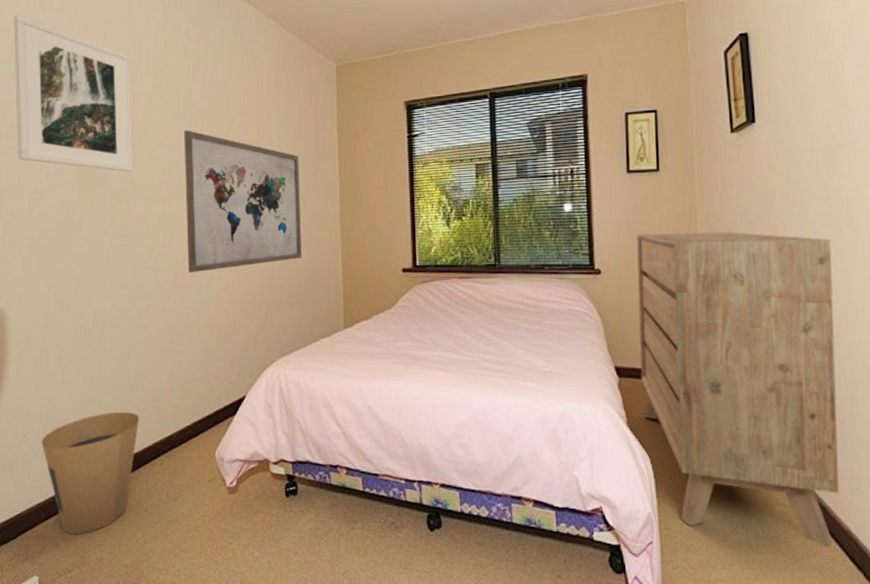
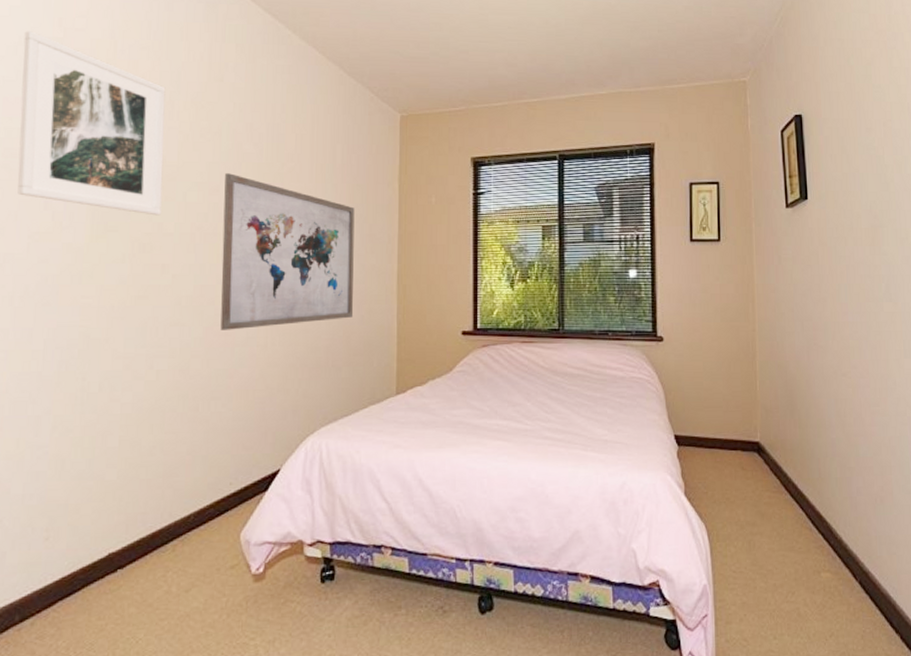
trash can: present [41,412,140,536] -> none [21,490,150,640]
dresser: present [636,232,839,548] -> none [698,302,879,612]

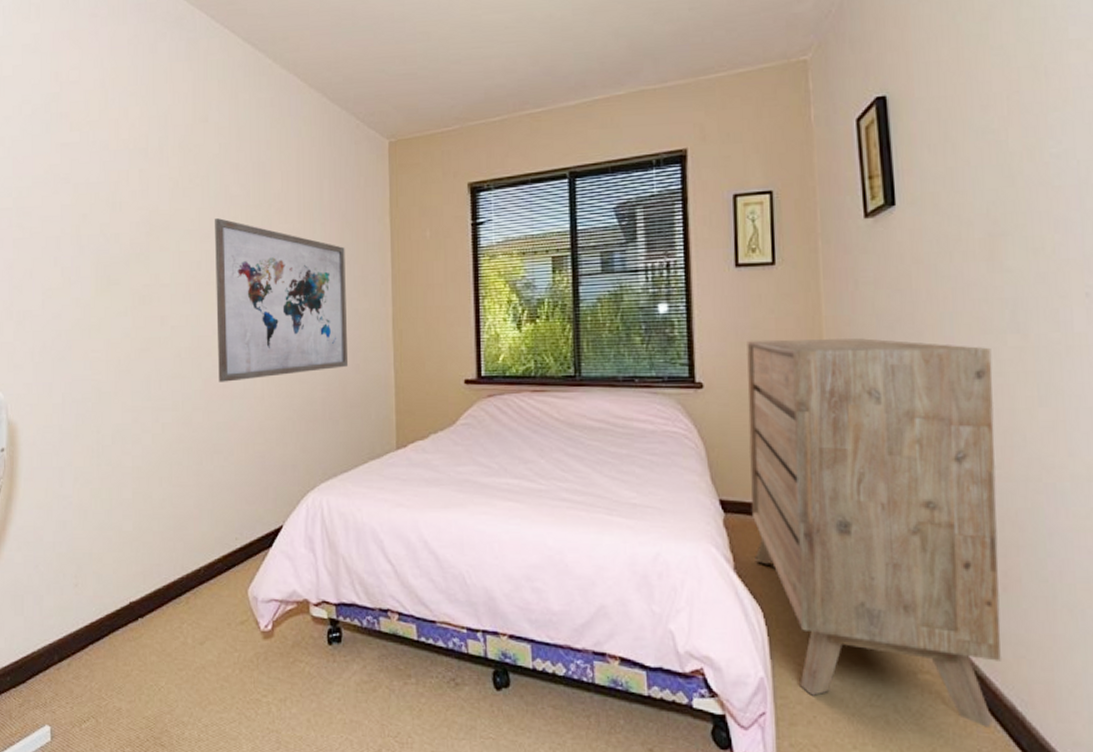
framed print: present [17,31,166,216] -> none [26,89,157,267]
dresser: none [698,302,879,612] -> present [747,338,1001,728]

